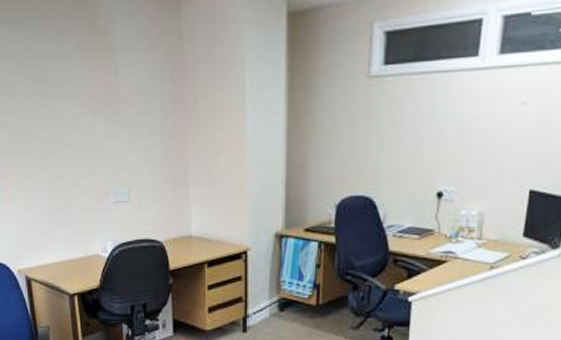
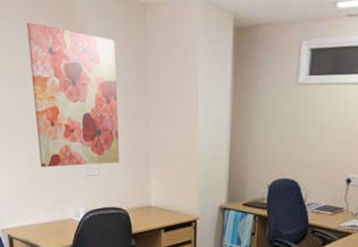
wall art: none [42,25,153,195] -> present [26,22,120,168]

